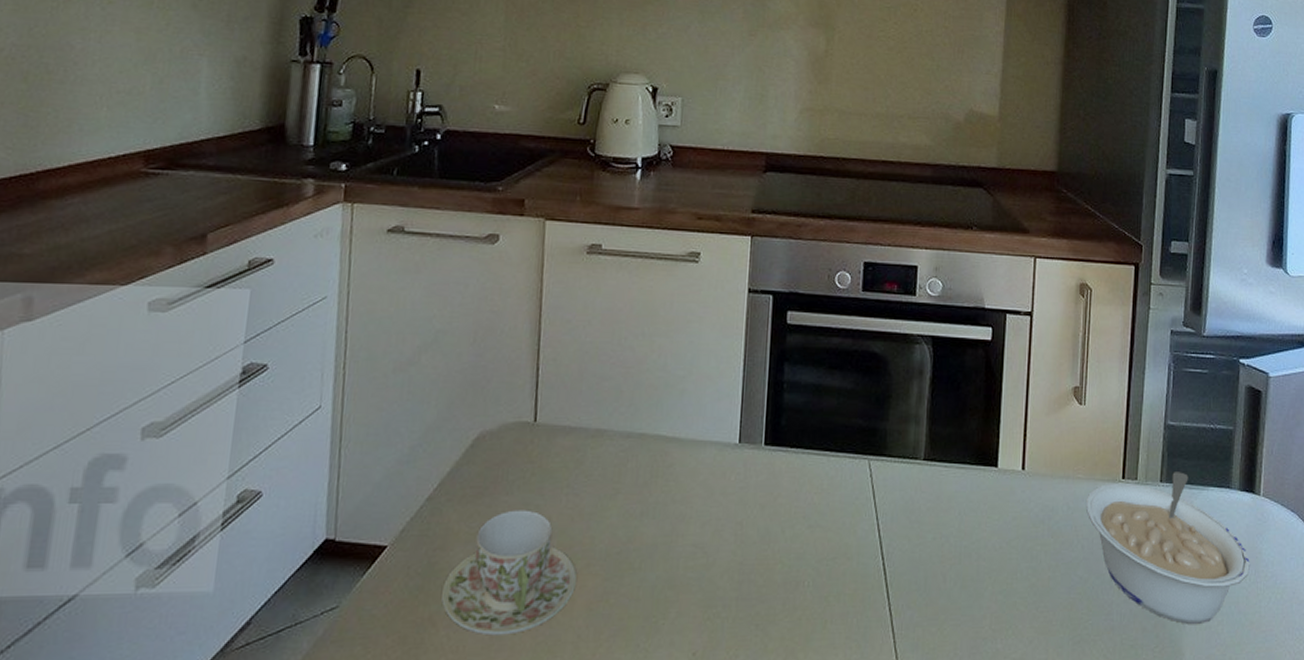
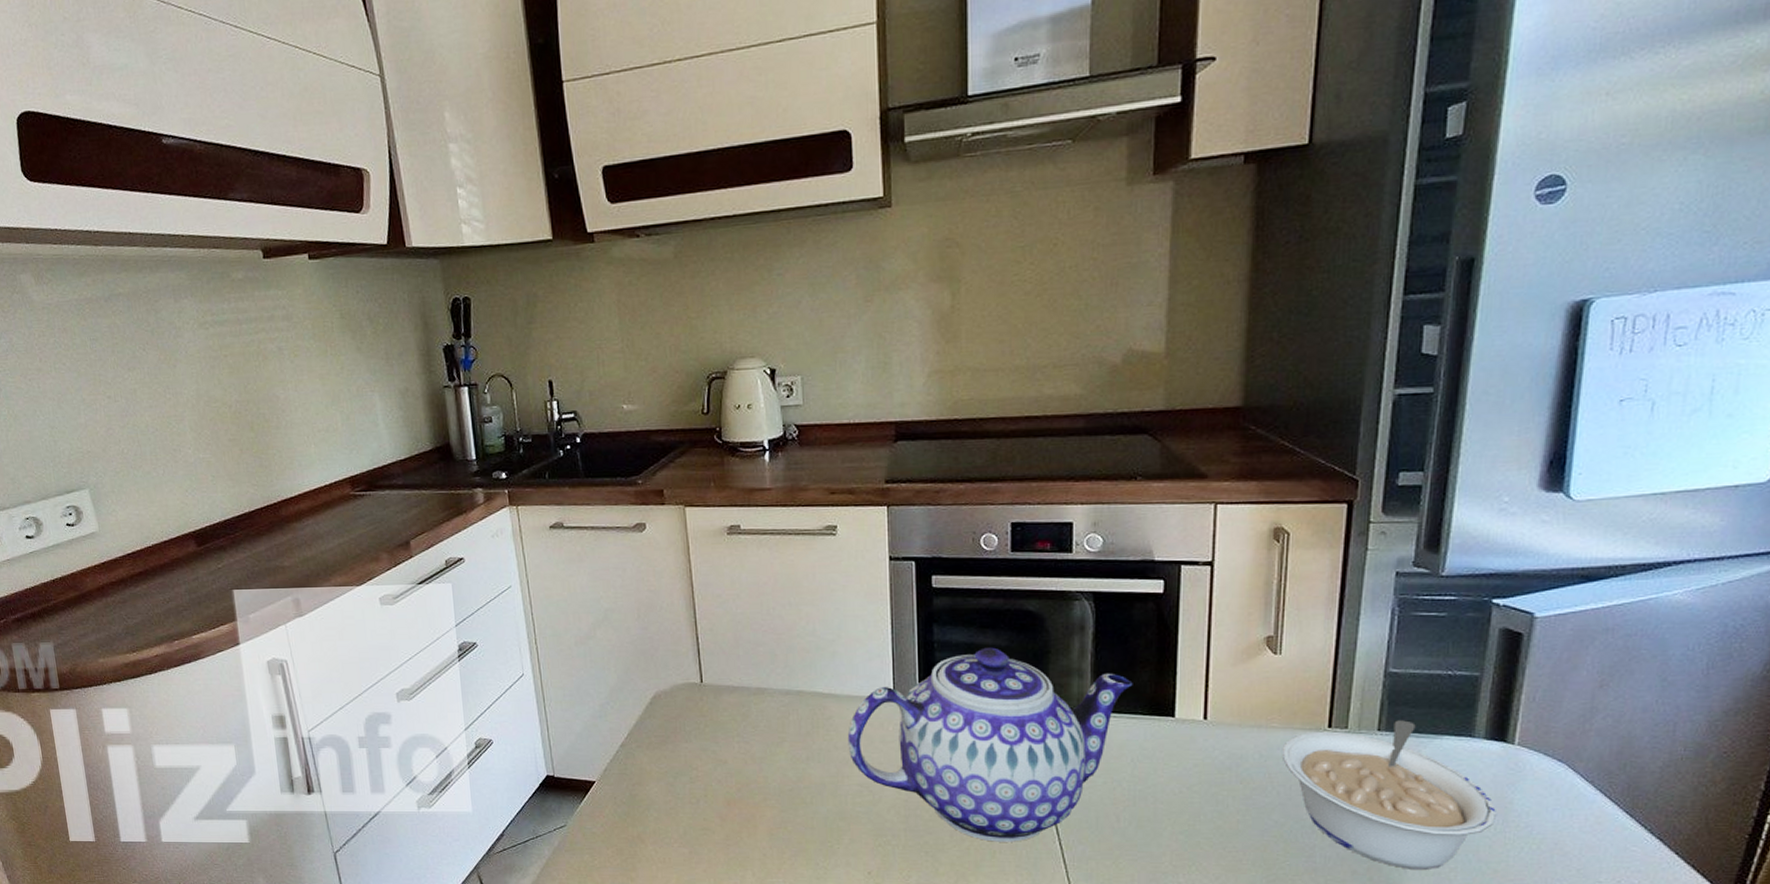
teacup: present [441,510,578,636] -> none [645,754,757,851]
teapot: none [686,390,963,610] -> present [847,647,1133,842]

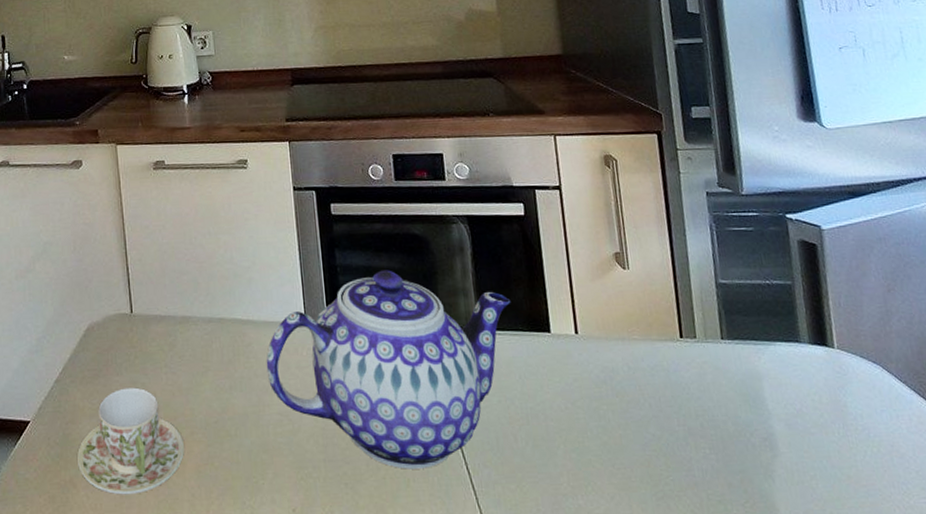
teacup: none [645,754,757,851] -> present [77,387,185,495]
legume: present [1281,720,1496,869] -> none [645,328,837,479]

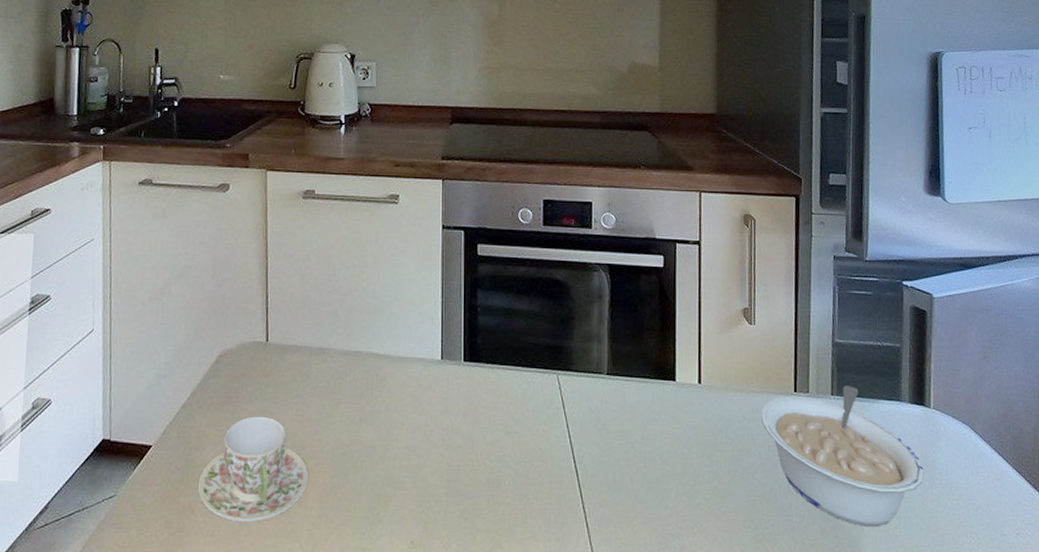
teapot: present [266,270,511,469] -> none [398,312,642,506]
legume: none [645,328,837,479] -> present [760,386,924,526]

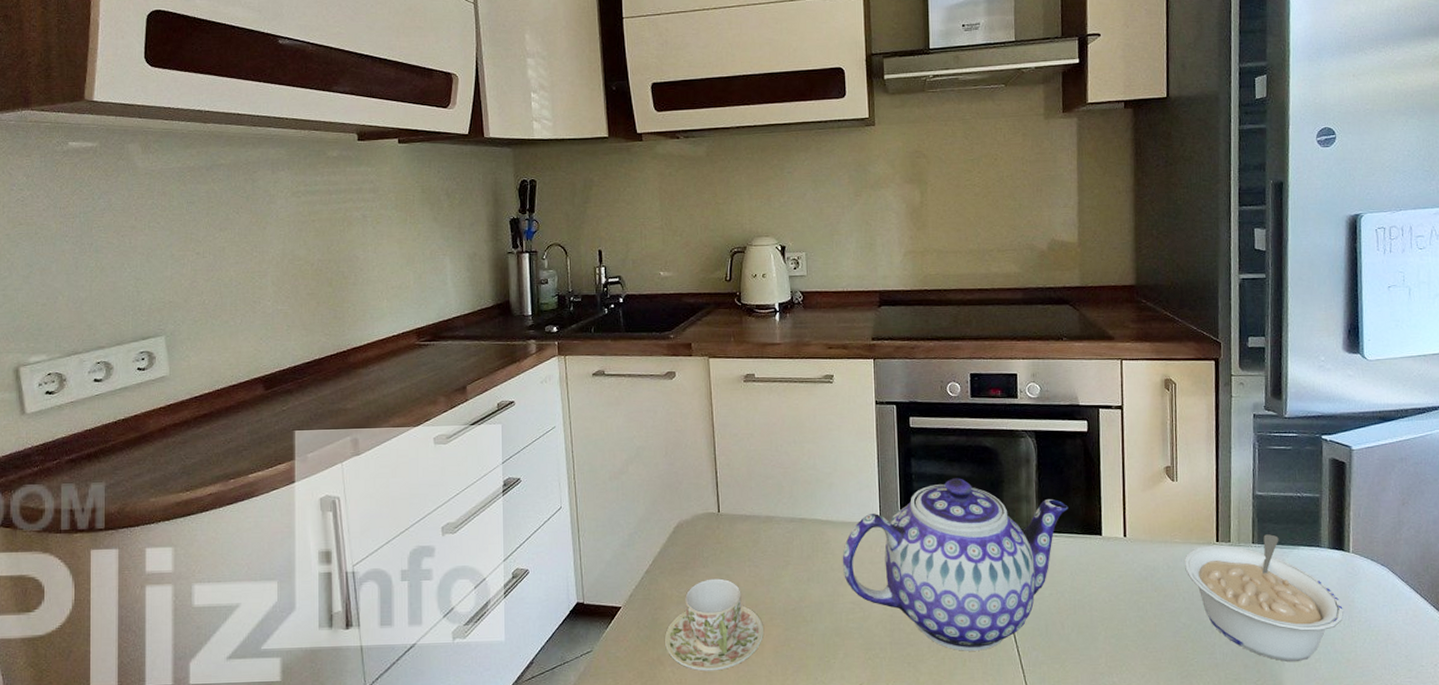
teapot: none [398,312,642,506] -> present [842,478,1069,651]

